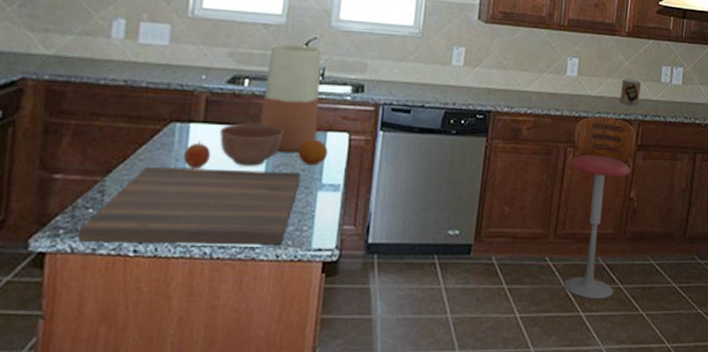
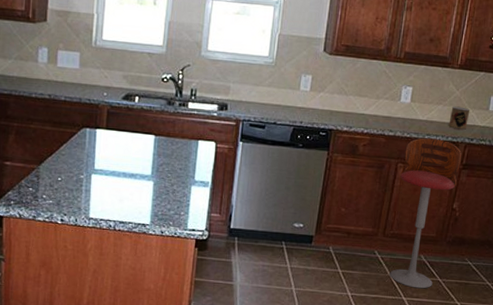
cutting board: present [78,166,301,245] -> none [23,159,179,224]
fruit: present [184,141,211,170] -> none [93,142,112,164]
bowl: present [220,122,284,166] -> none [118,130,166,164]
vase: present [260,43,322,153] -> none [148,69,194,156]
fruit: present [298,139,329,166] -> none [177,145,200,166]

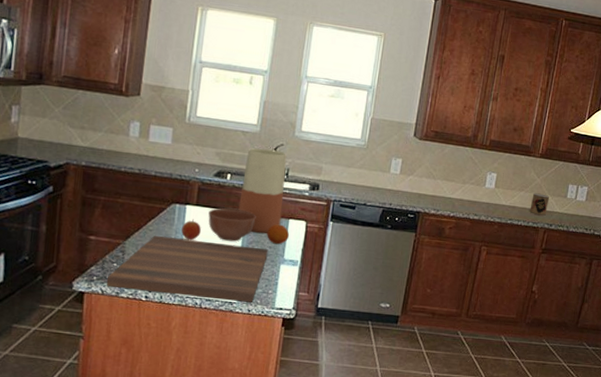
cutting board: none [23,159,179,224] -> present [106,235,269,303]
fruit: none [93,142,112,164] -> present [181,219,201,241]
bowl: none [118,130,166,164] -> present [208,207,256,241]
vase: none [148,69,194,156] -> present [238,147,287,234]
fruit: none [177,145,200,166] -> present [267,224,290,245]
bar stool: present [390,138,462,289] -> none [471,222,541,369]

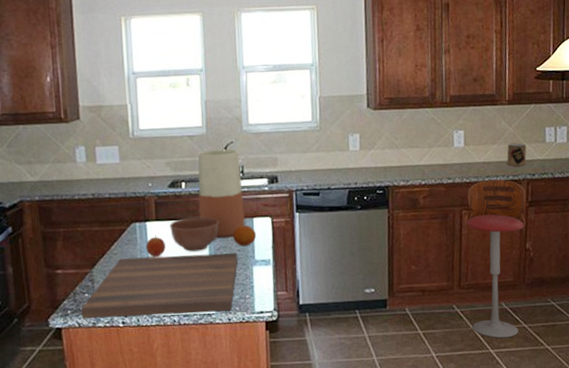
bar stool: none [471,222,541,369] -> present [466,179,526,339]

